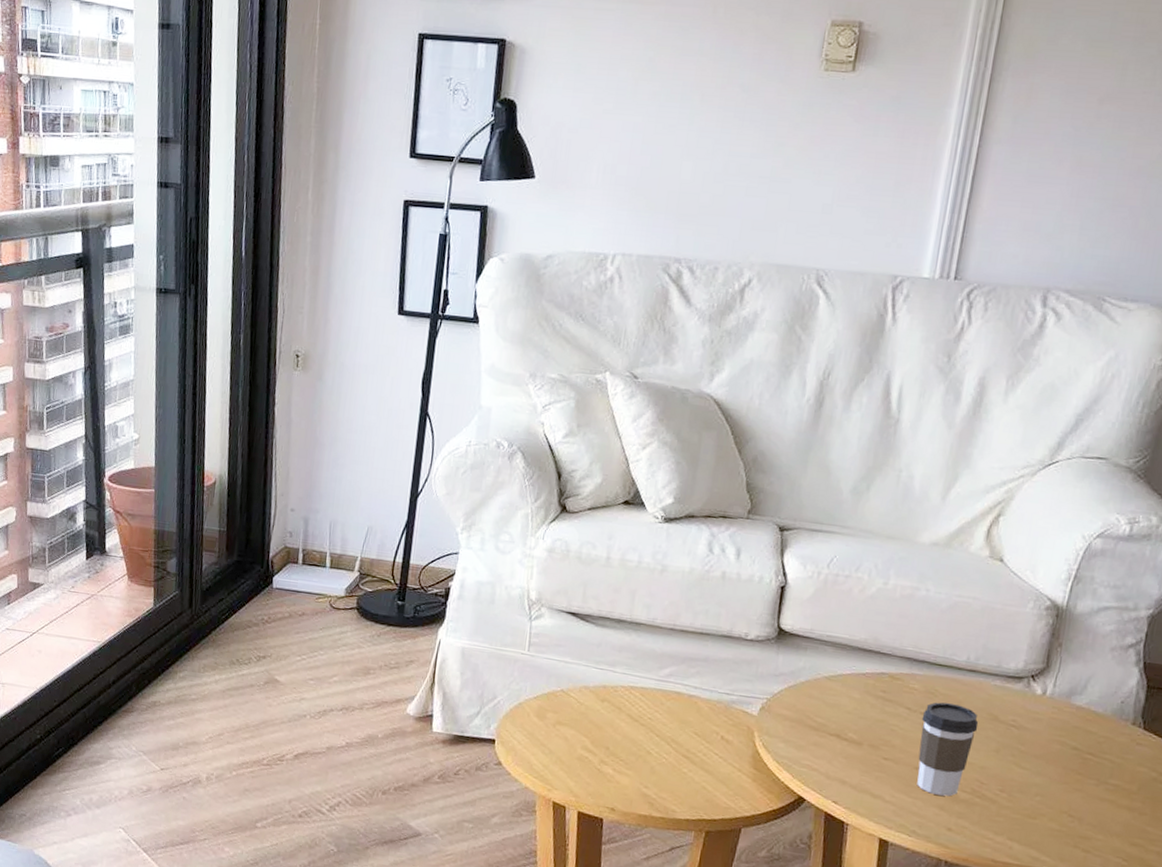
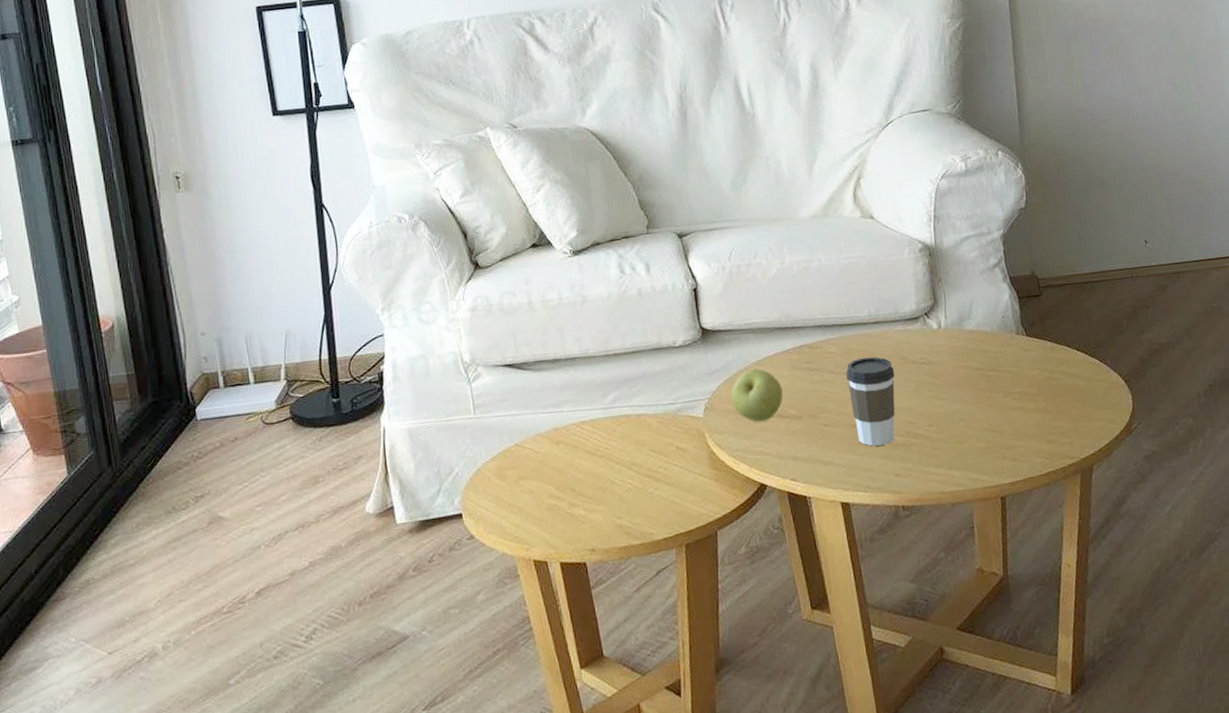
apple: none [790,681,849,737] -> present [730,368,783,422]

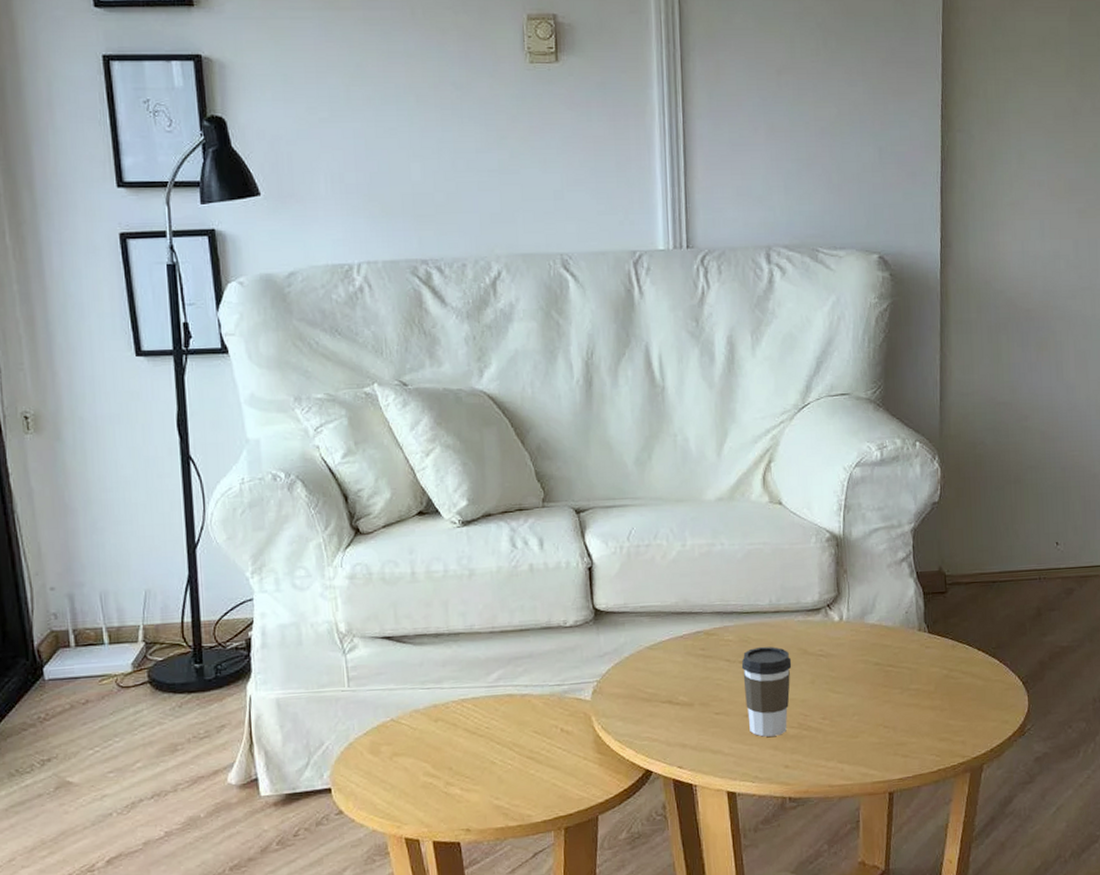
apple: present [730,368,783,422] -> none [620,652,675,708]

